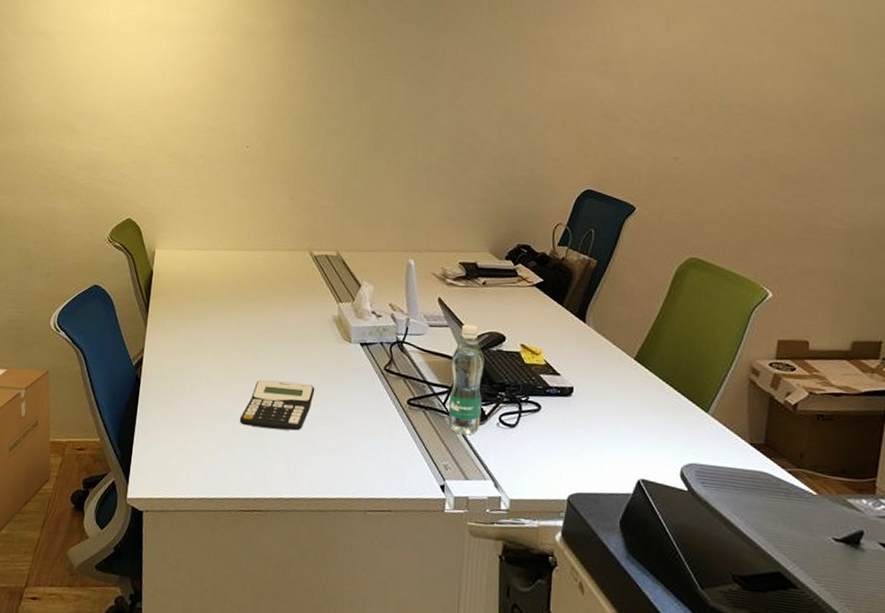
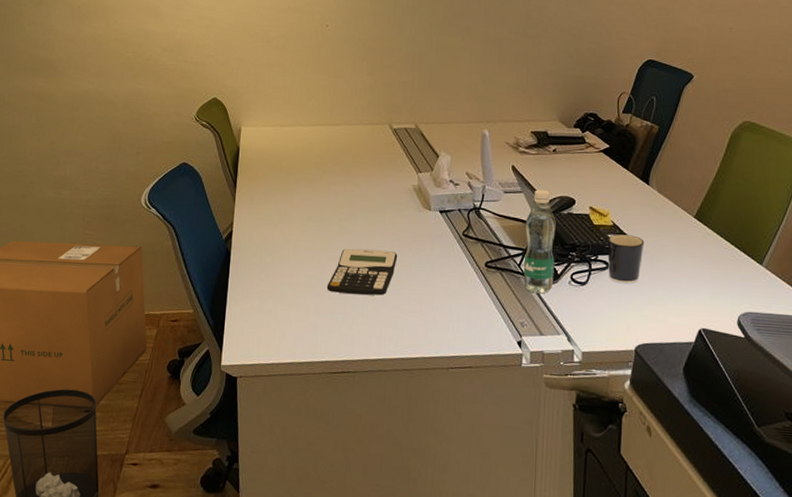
mug: none [539,374,580,429] -> present [607,234,644,285]

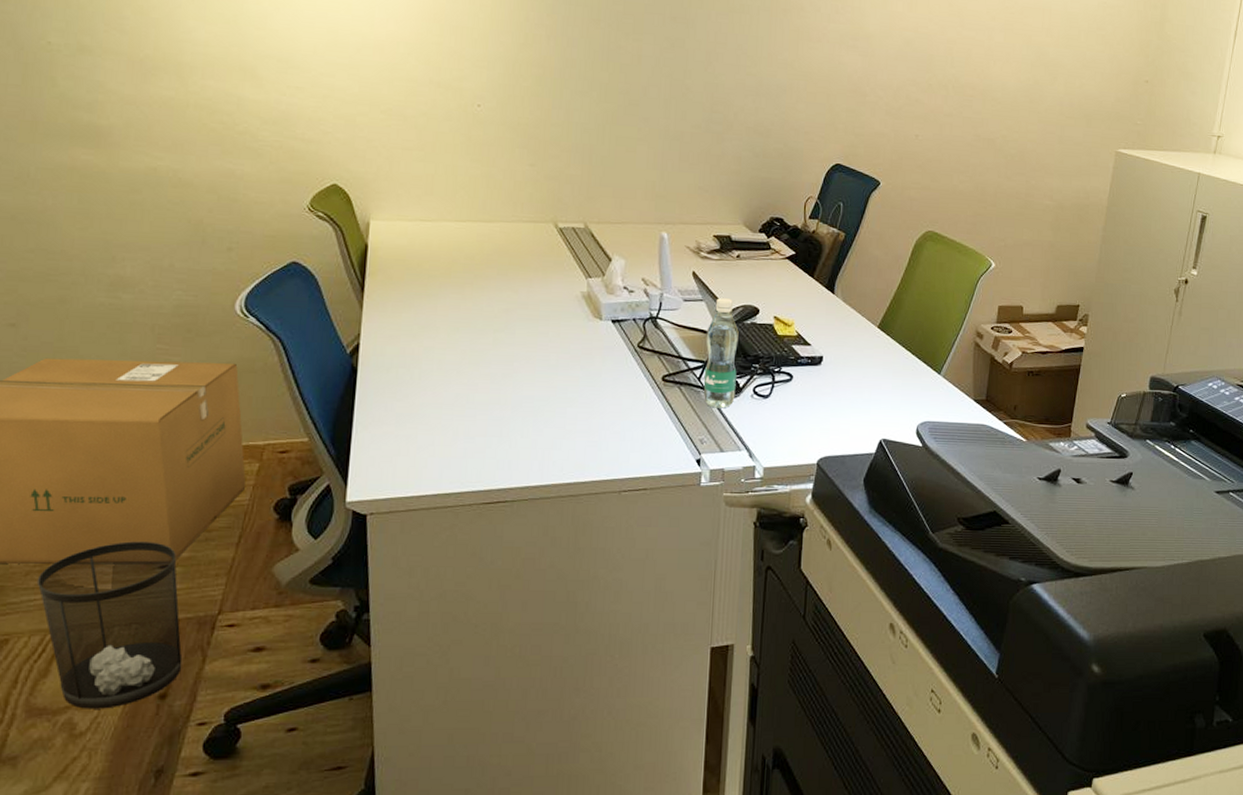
calculator: present [326,248,398,296] -> none [478,363,564,415]
mug: present [607,234,644,285] -> none [791,345,829,397]

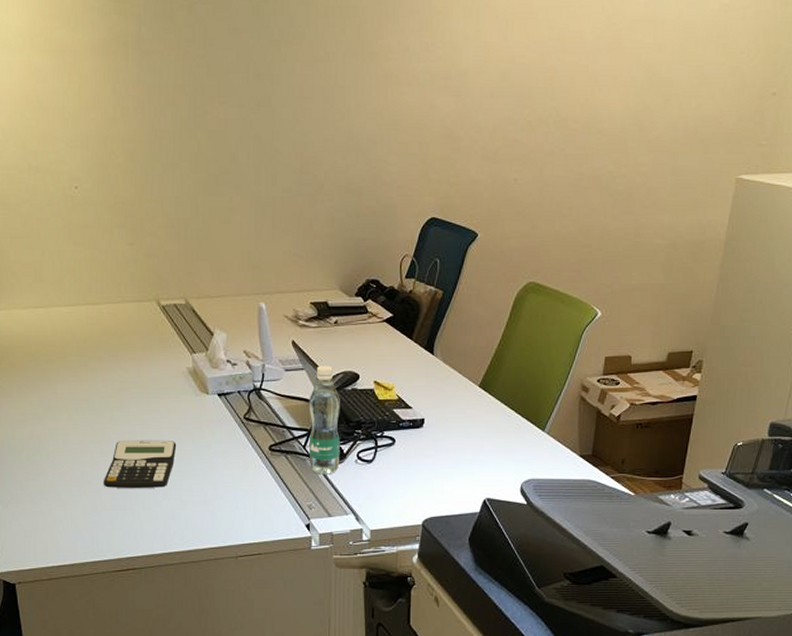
calculator: none [478,363,564,415] -> present [103,439,177,488]

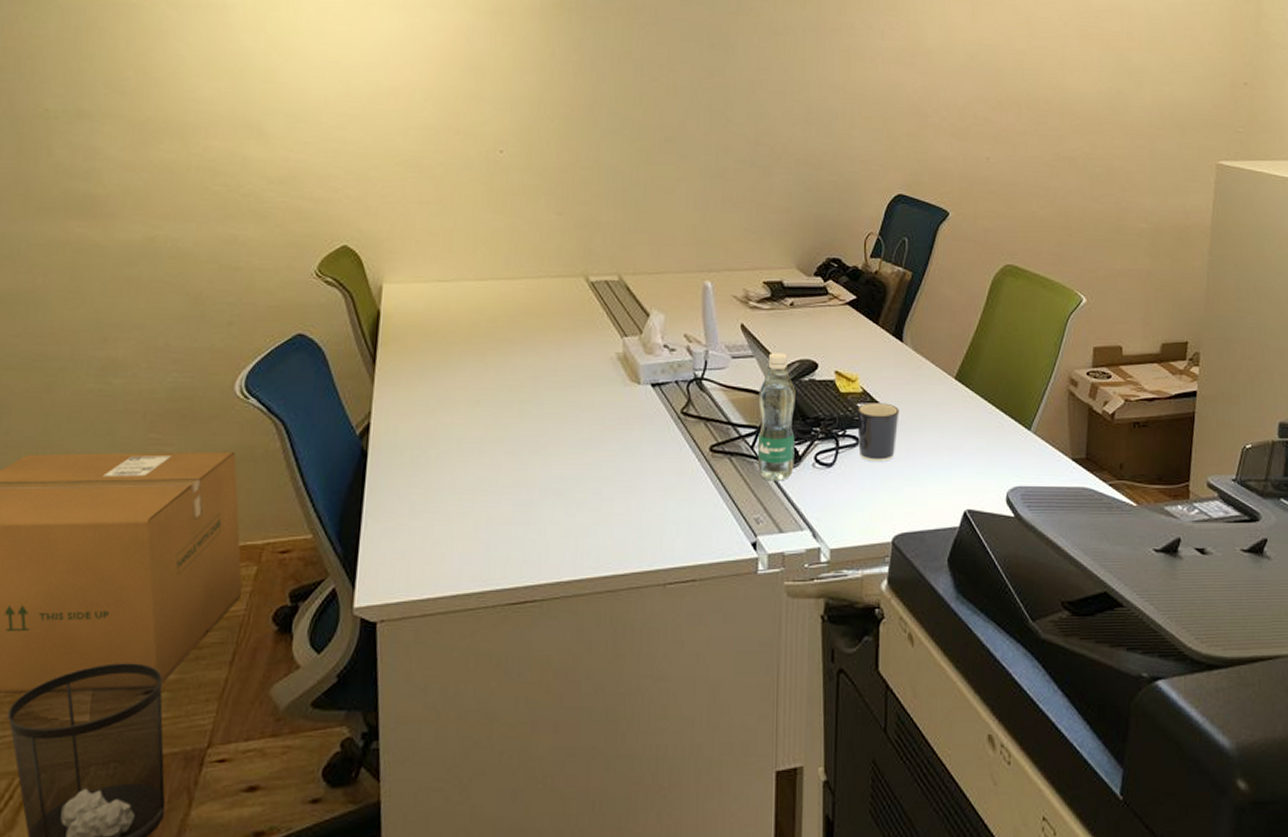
calculator: present [103,439,177,488] -> none [503,437,598,497]
mug: none [393,408,430,459] -> present [857,403,899,463]

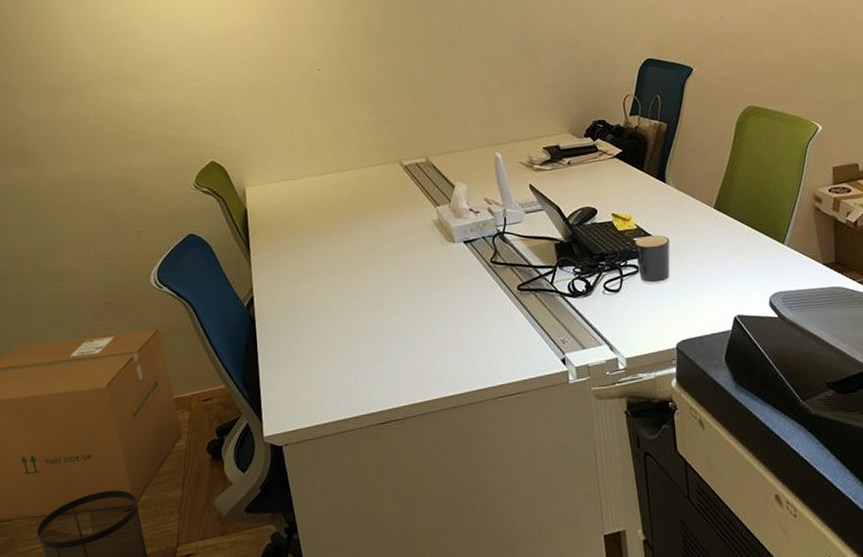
bottle: present [757,353,796,481] -> none [551,204,588,309]

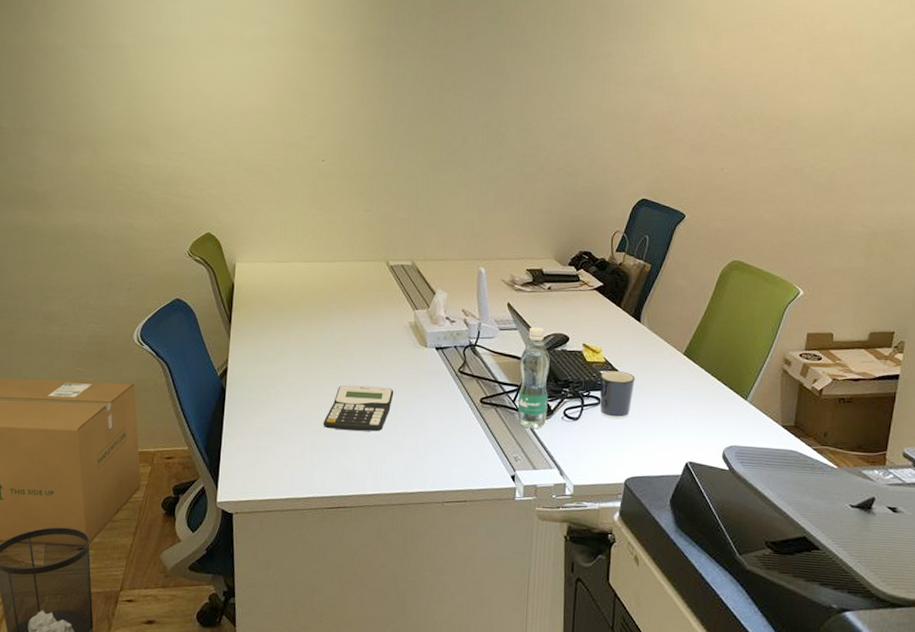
calculator: none [360,290,429,342] -> present [323,385,394,432]
bottle: none [551,204,588,309] -> present [517,327,550,429]

